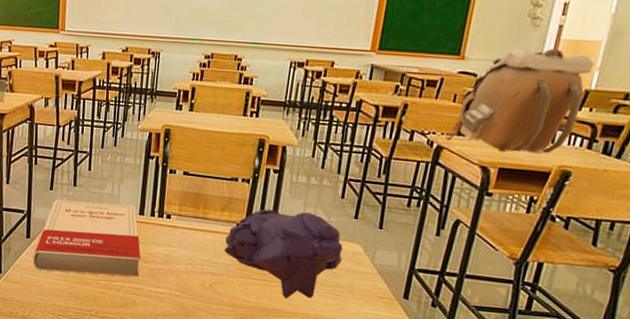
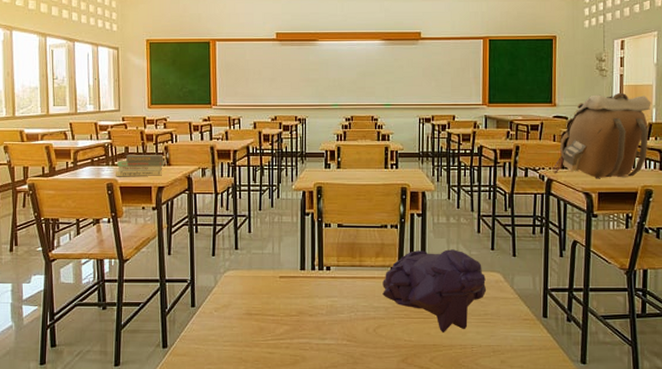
book: present [32,199,141,278] -> none [199,262,305,339]

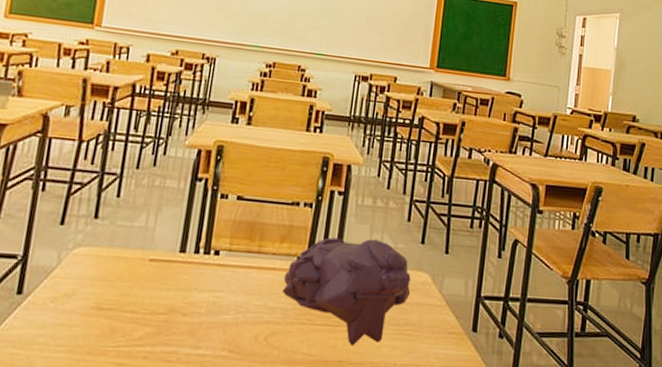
backpack: present [553,92,651,178] -> none [500,73,609,171]

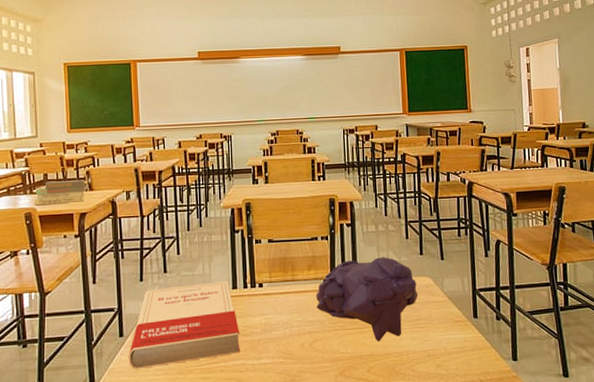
book: none [22,237,179,341] -> present [128,281,240,369]

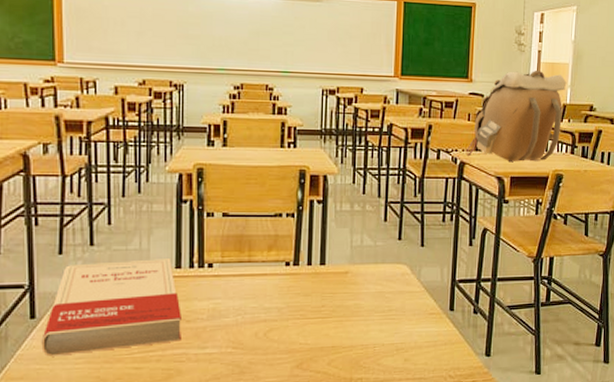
crumpled paper: present [316,257,419,341] -> none [275,240,392,332]
backpack: none [473,96,558,178] -> present [466,70,567,162]

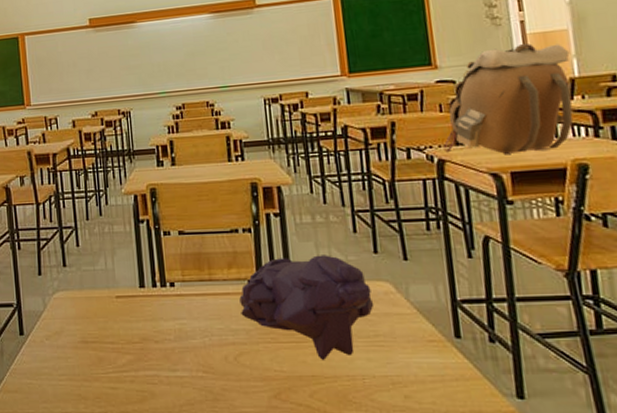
book: present [41,259,181,357] -> none [30,278,152,372]
crumpled paper: none [275,240,392,332] -> present [239,255,375,360]

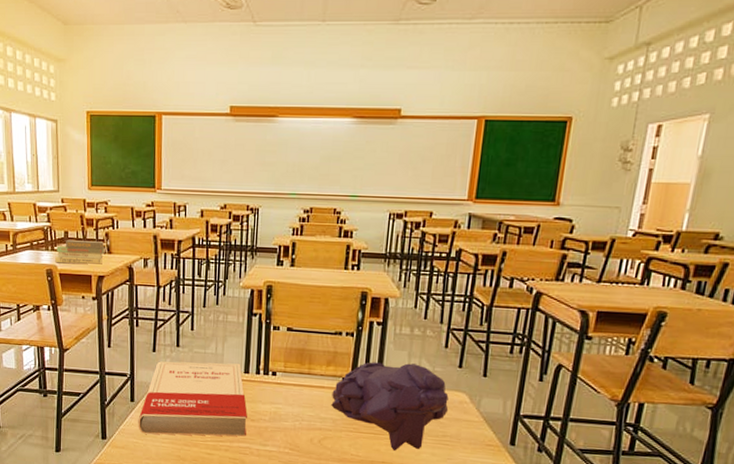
book: none [30,278,152,372] -> present [138,361,247,437]
backpack: present [444,43,573,154] -> none [545,191,685,295]

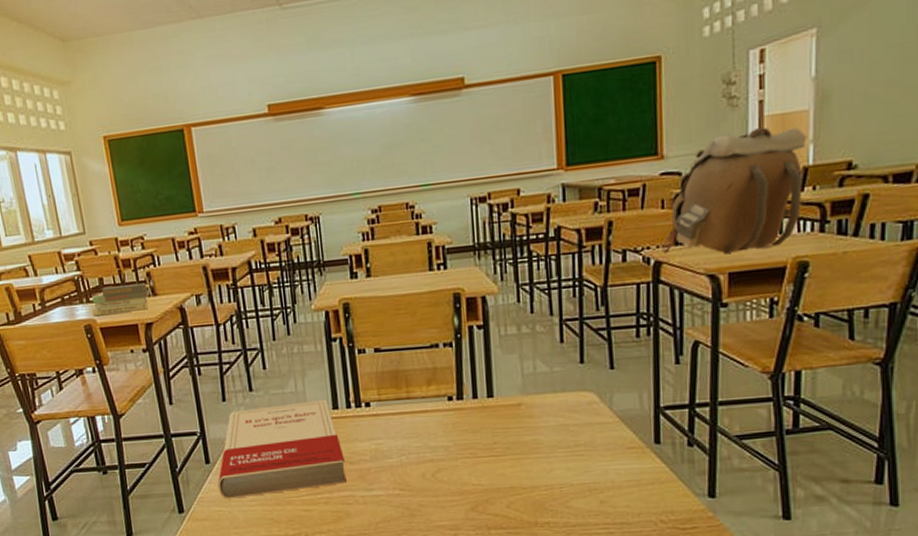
crumpled paper: present [331,362,449,451] -> none [438,367,577,472]
backpack: none [545,191,685,295] -> present [662,126,807,254]

